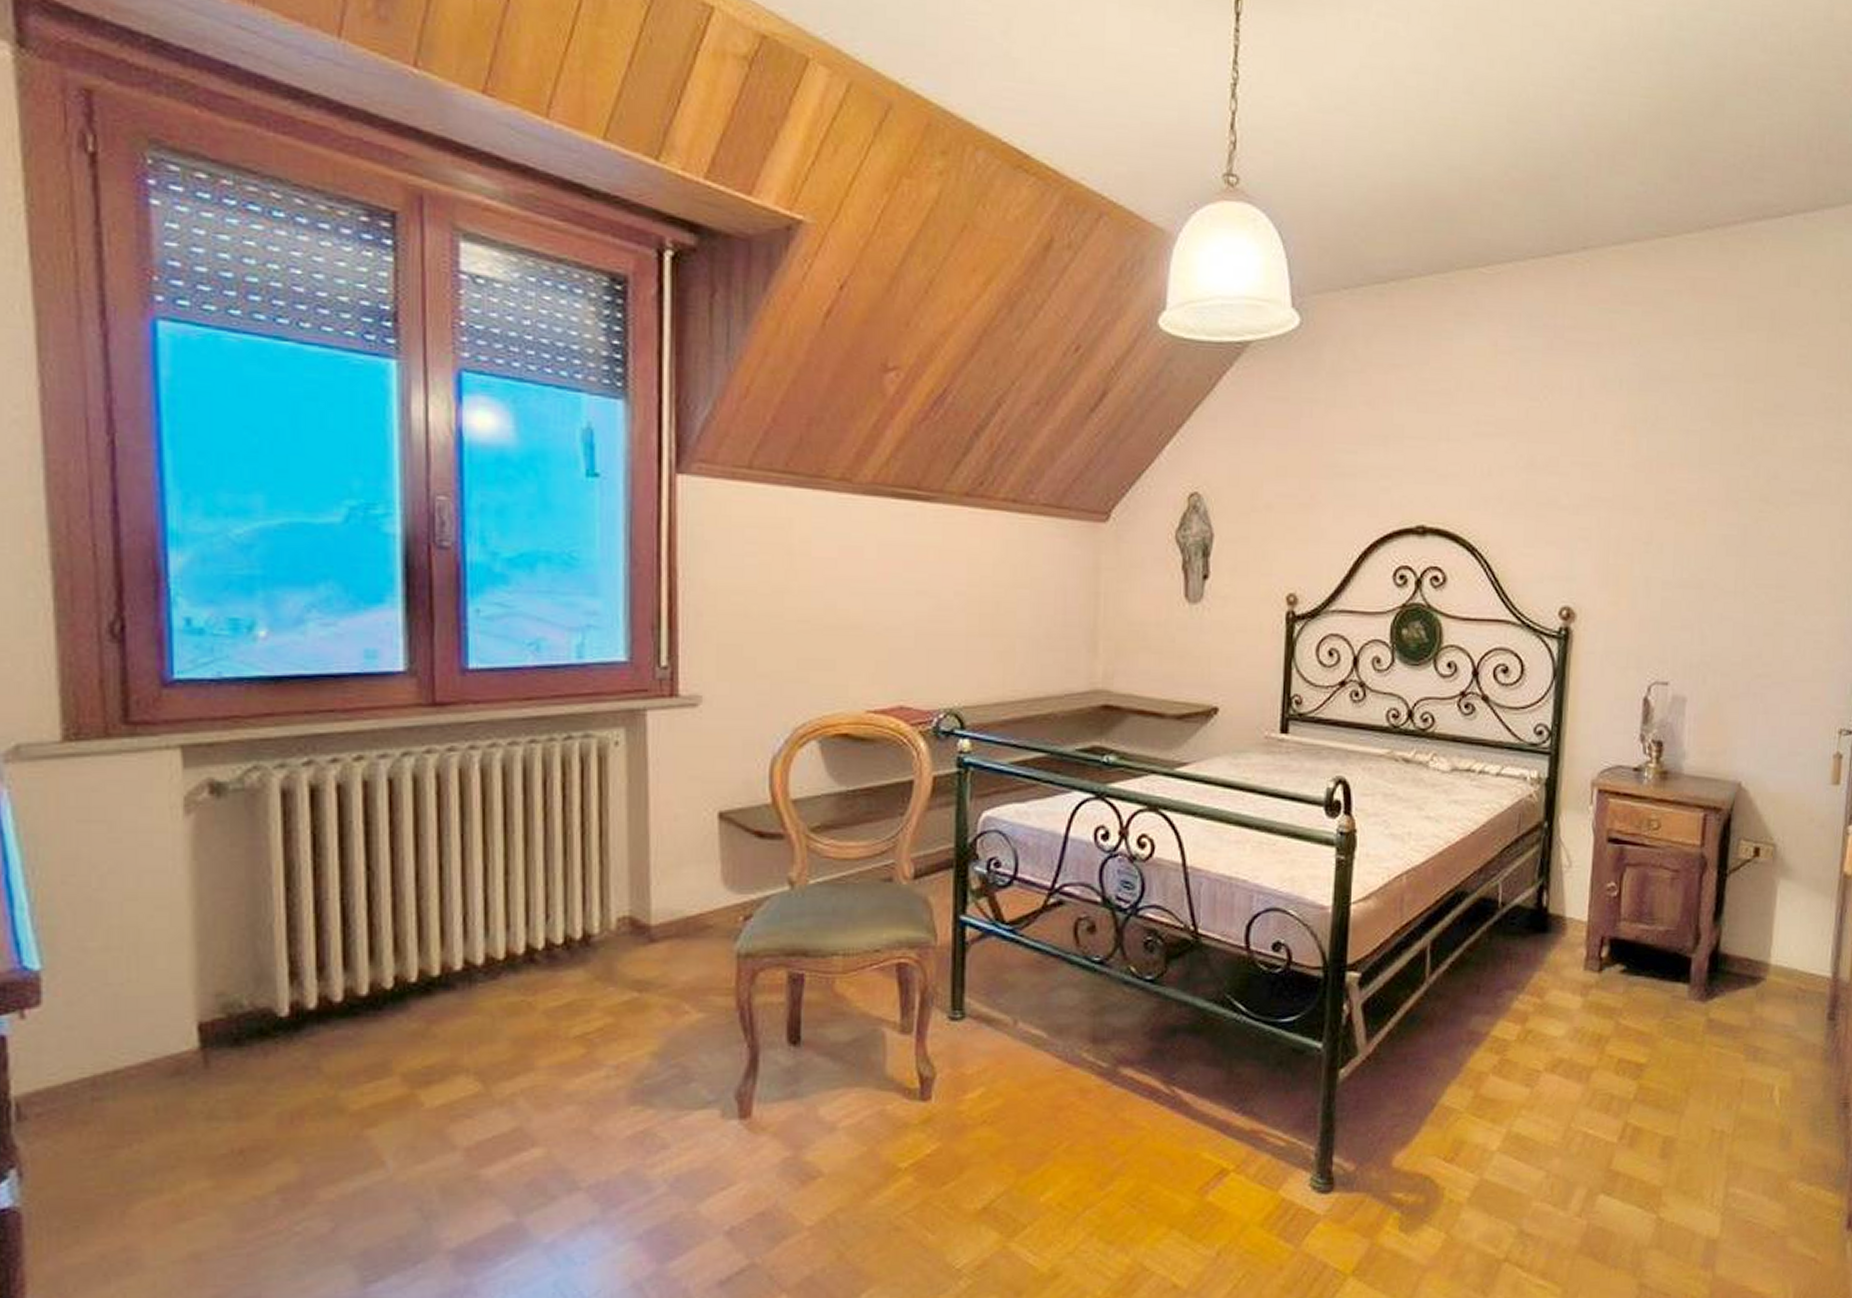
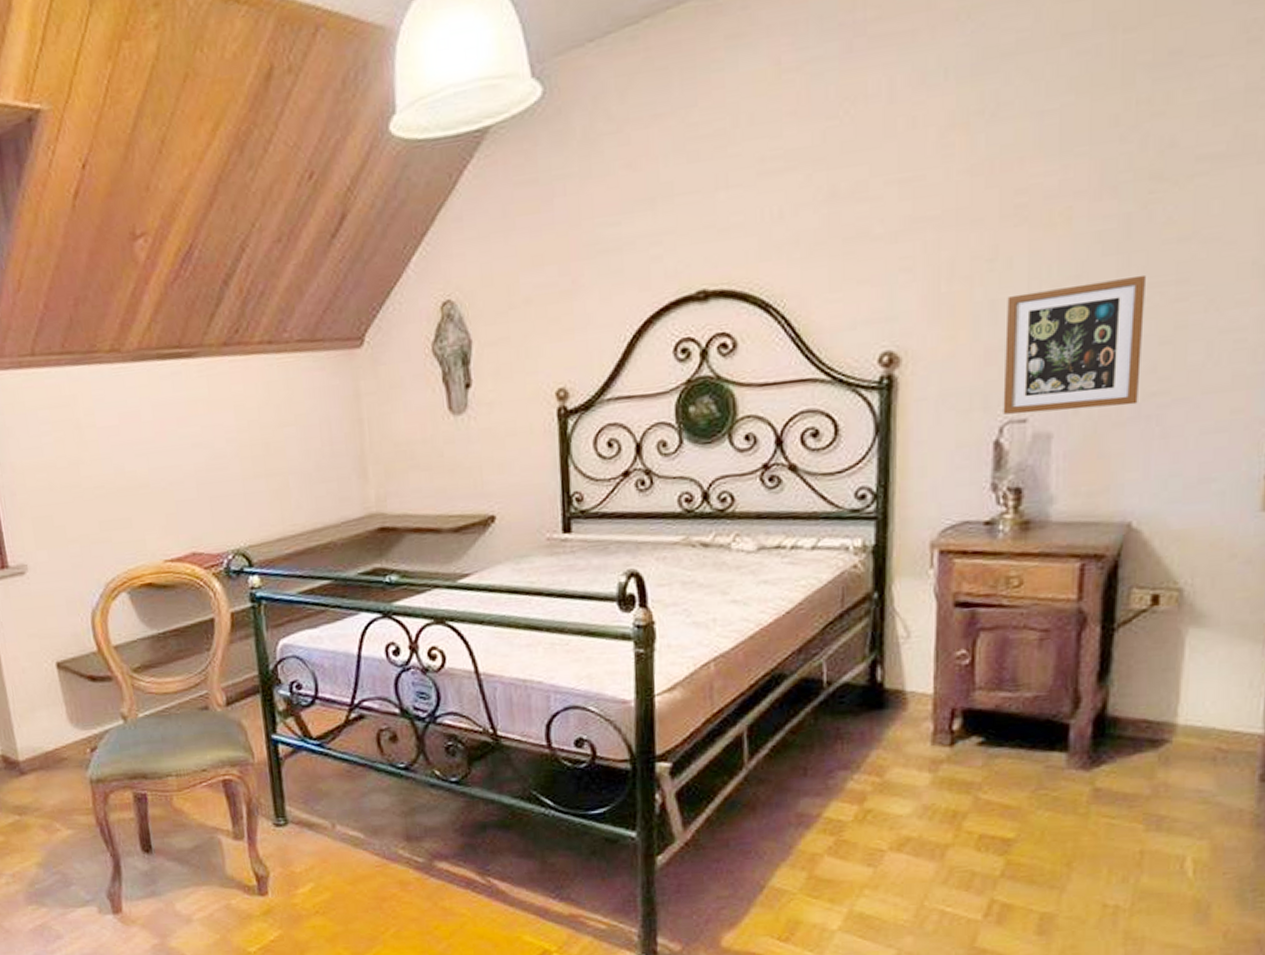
picture frame: none [1651,575,1756,682] -> present [1003,274,1145,415]

